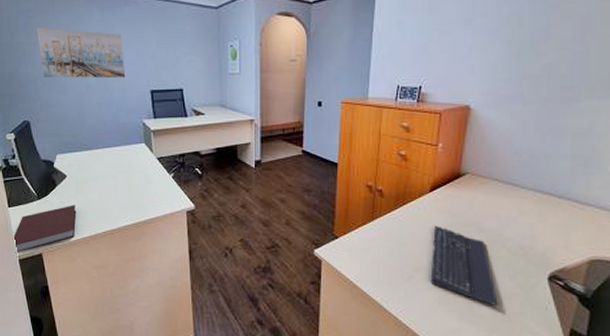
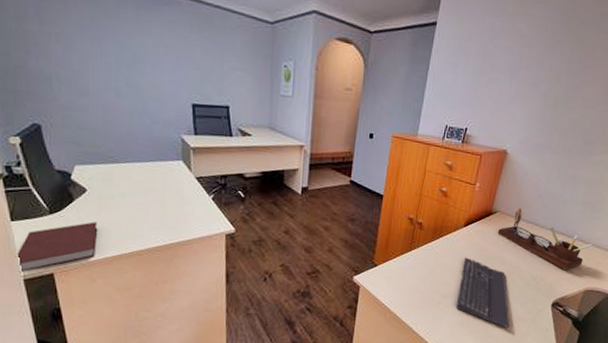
wall art: present [36,27,126,78] -> none [51,15,163,88]
desk organizer: none [470,167,592,238] -> present [497,208,593,271]

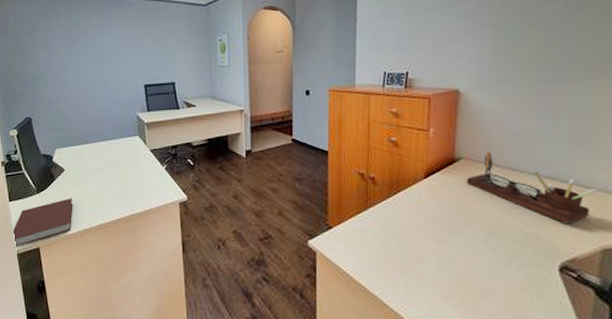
keyboard: present [455,257,510,328] -> none [431,213,507,300]

